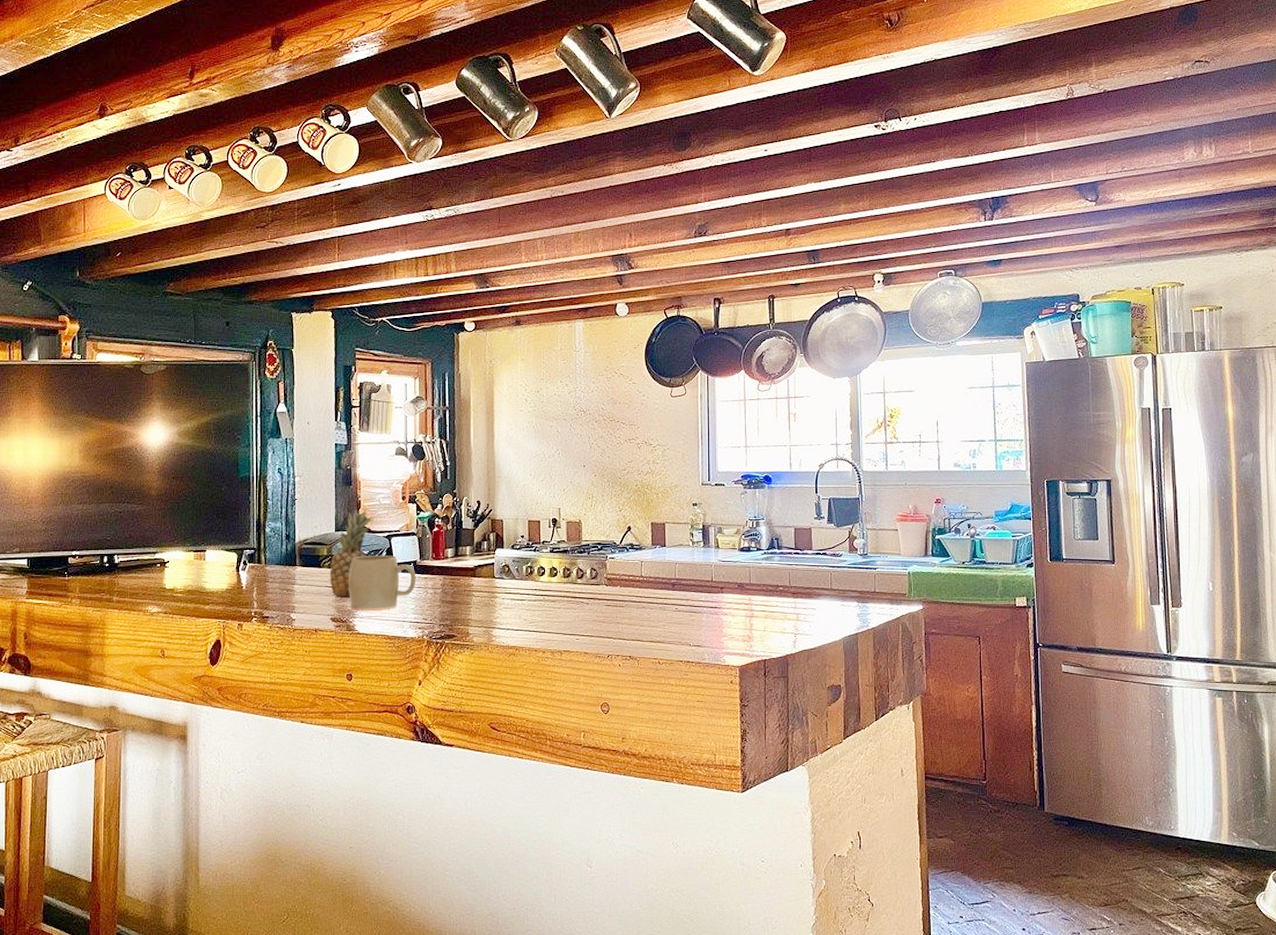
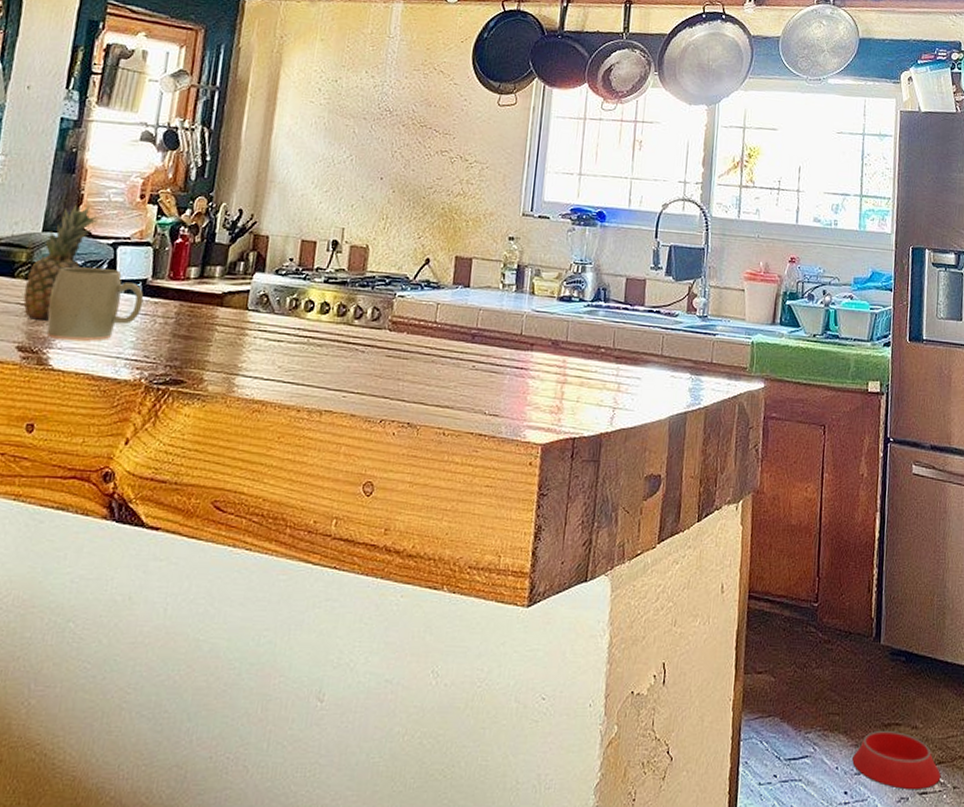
pet bowl: none [1027,880,1108,926] -> present [852,730,941,789]

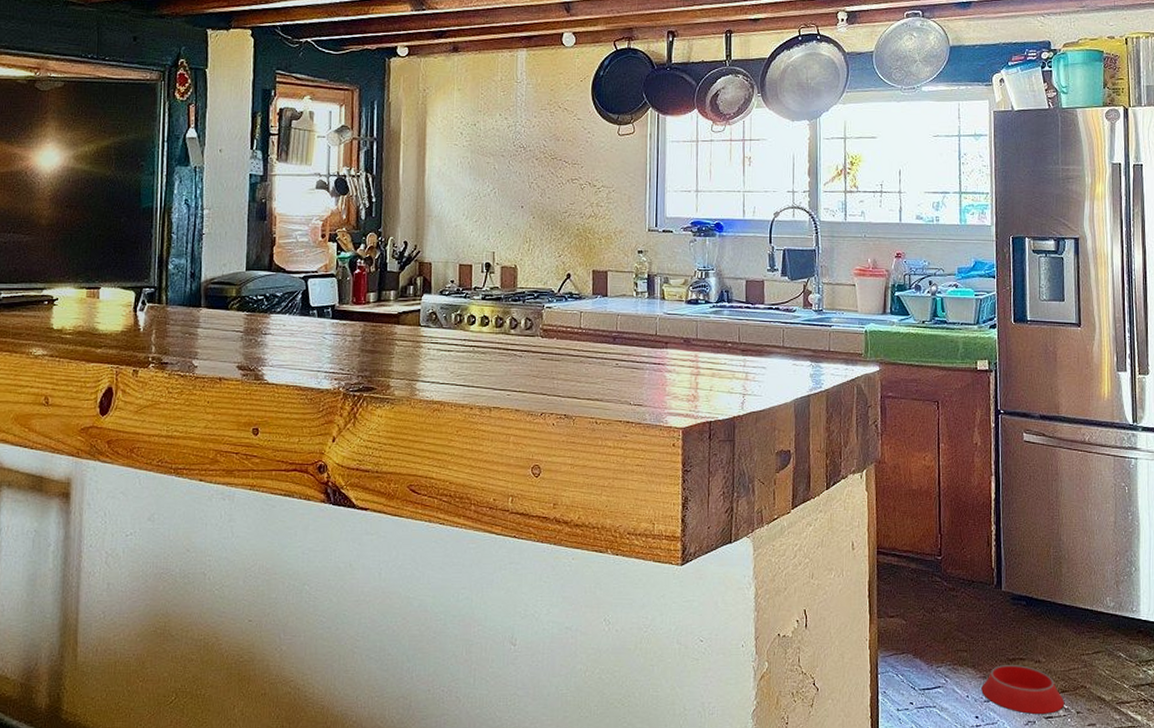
fruit: present [23,204,99,321] -> none [237,245,290,344]
mug: present [46,266,144,342] -> none [258,298,334,360]

